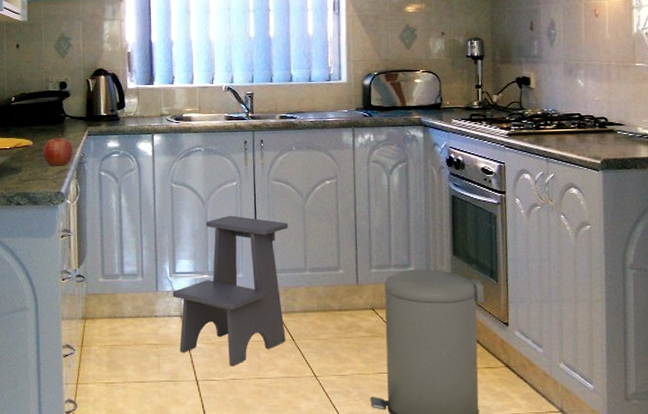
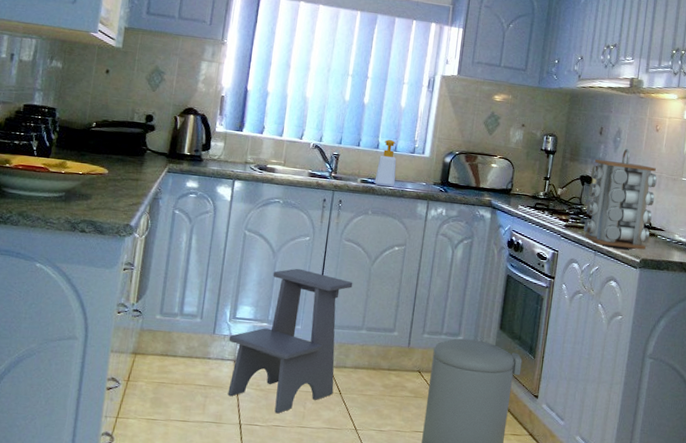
fruit: present [43,134,74,166] -> none [117,167,151,199]
soap bottle: none [293,70,316,120] -> present [374,140,397,188]
spice rack: none [527,41,608,151] -> present [584,149,657,250]

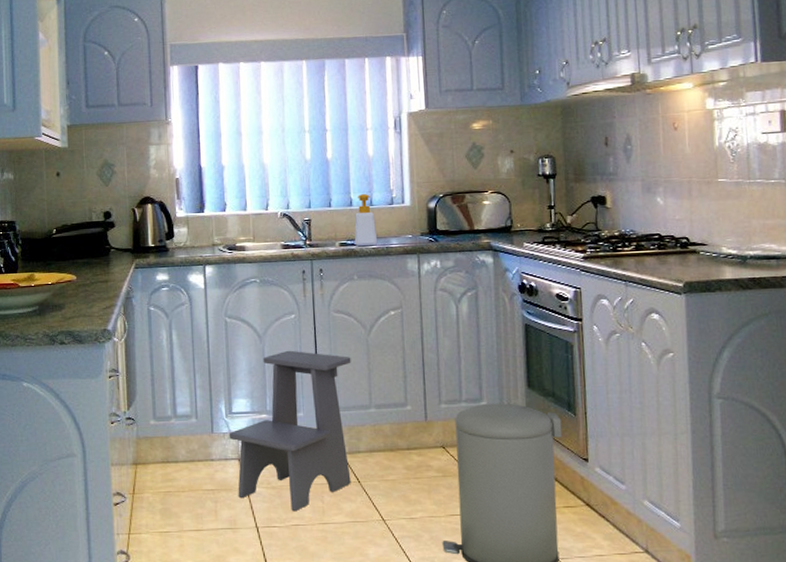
spice rack: present [584,149,657,250] -> none [602,157,691,275]

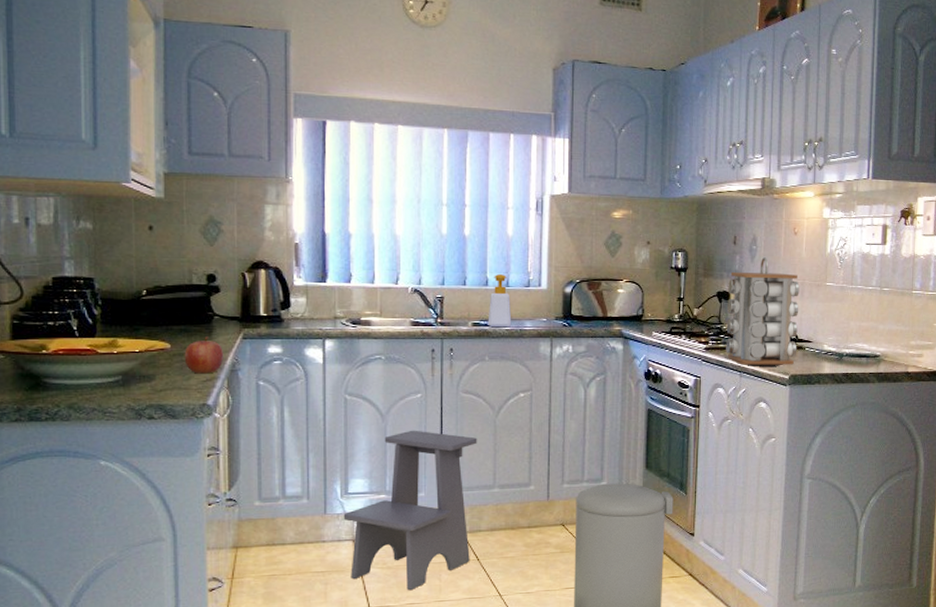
fruit: none [87,268,120,302] -> present [184,337,224,374]
spice rack: none [602,157,691,275] -> present [726,257,800,366]

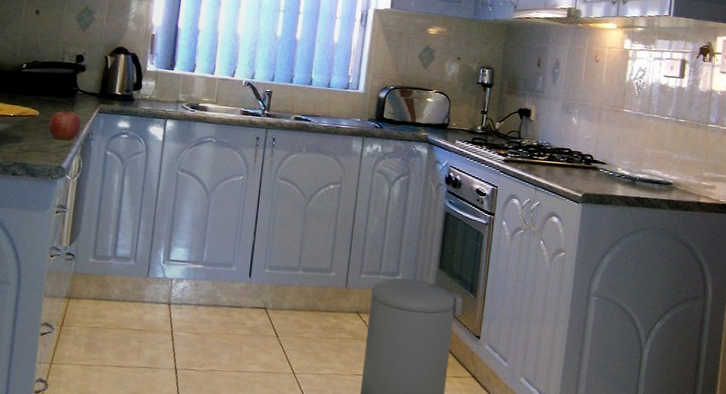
step stool: present [343,430,477,591] -> none [163,208,288,358]
soap bottle: present [488,274,512,328] -> none [308,75,331,124]
spice rack: present [726,257,800,366] -> none [523,80,598,184]

